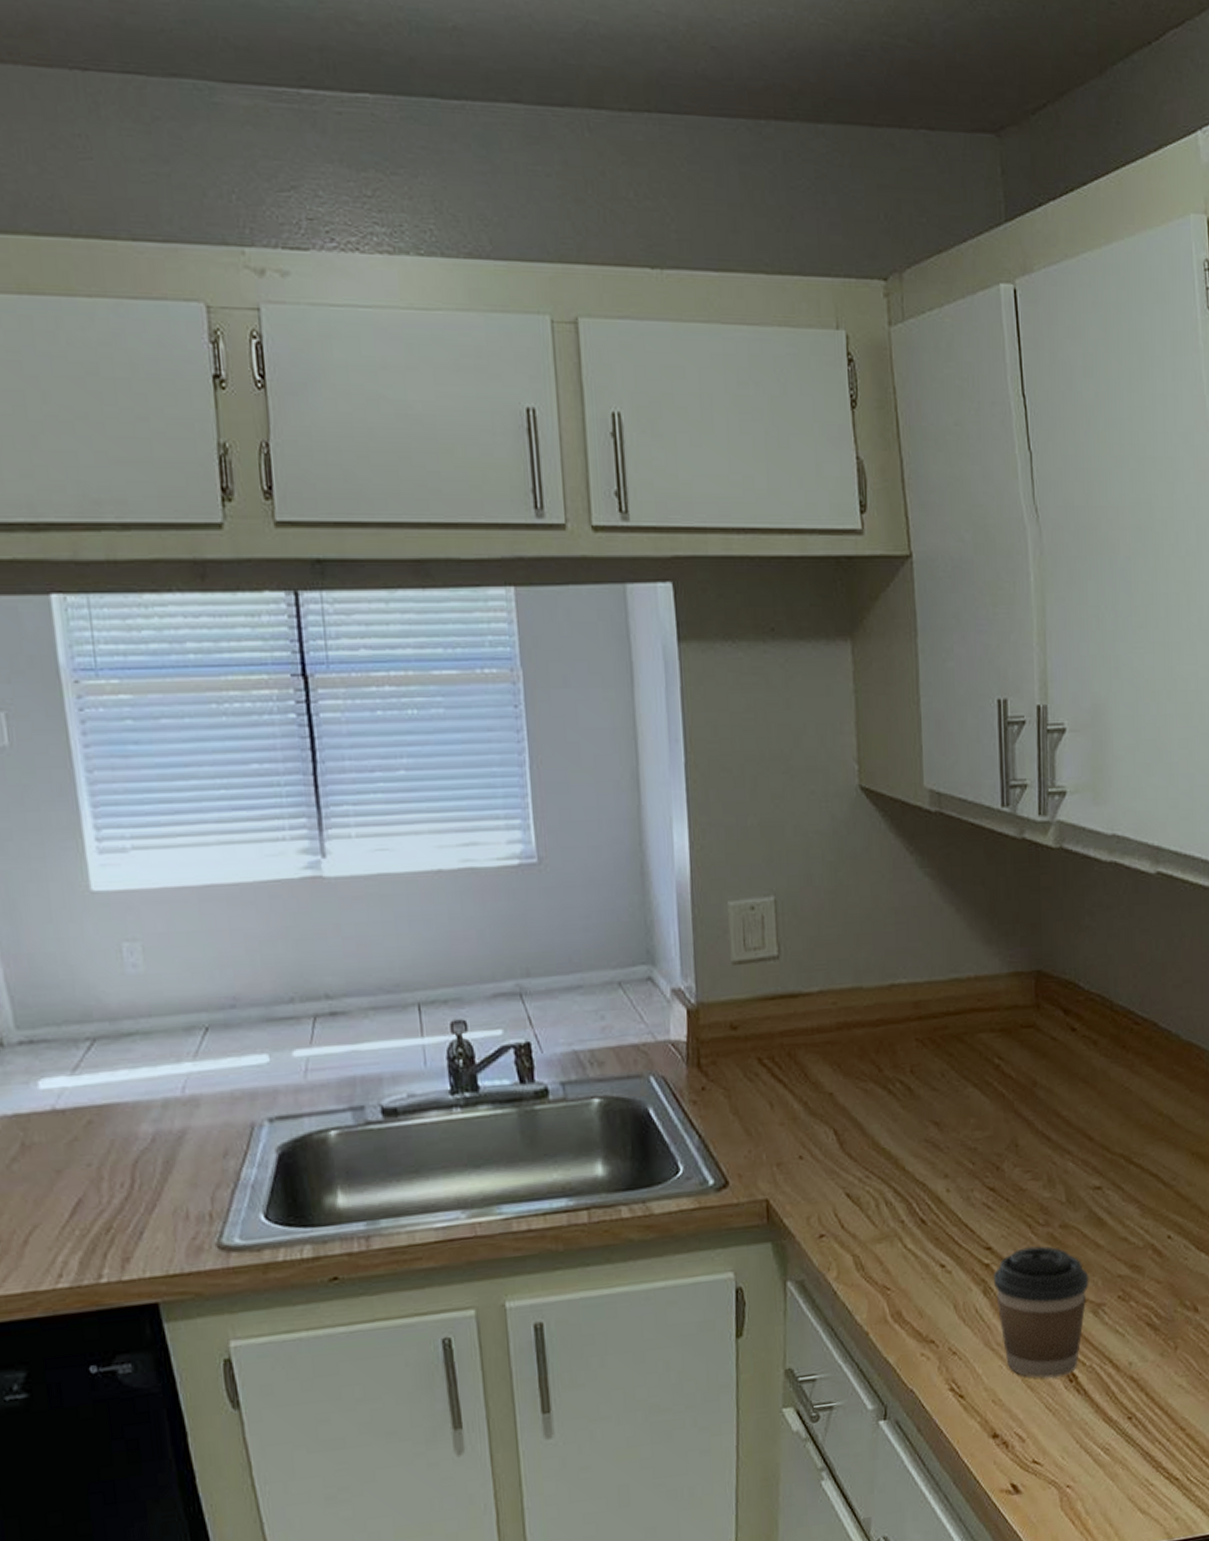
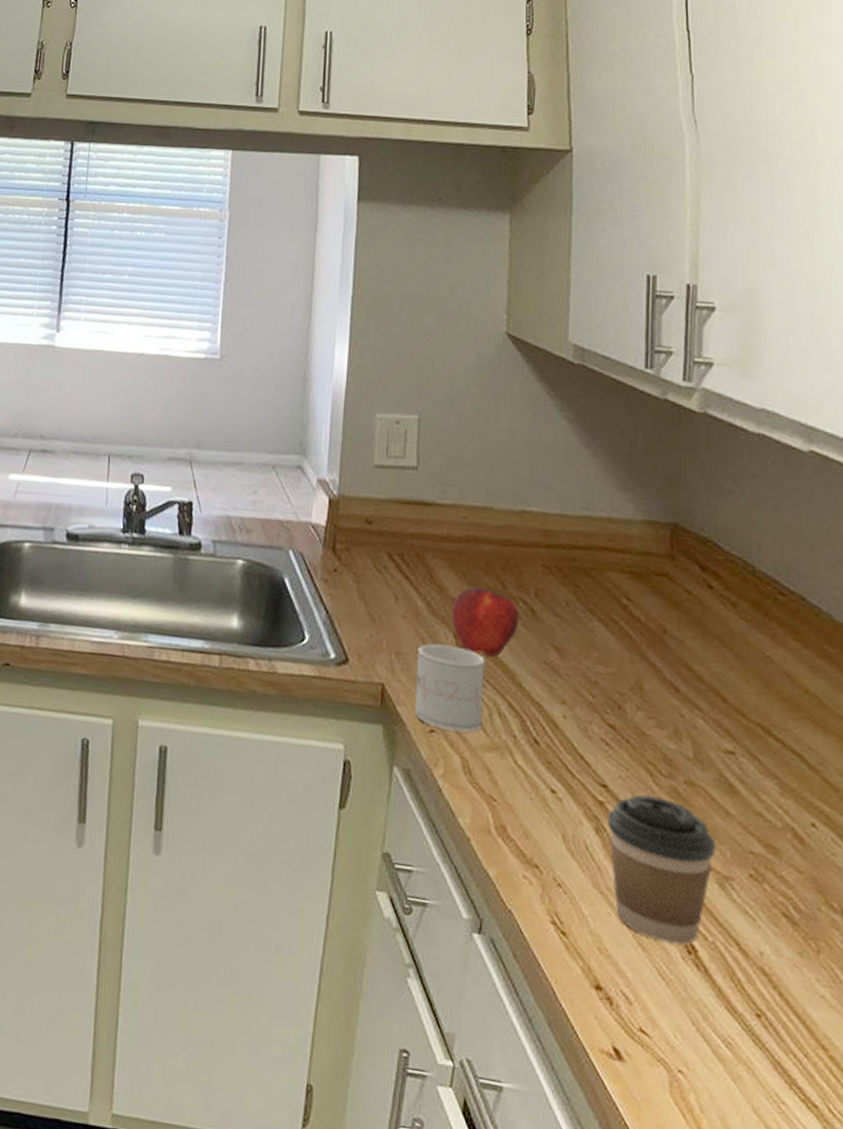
mug: none [798,1143,870,1232] -> present [414,644,485,732]
apple: none [829,1075,898,1146] -> present [451,586,520,657]

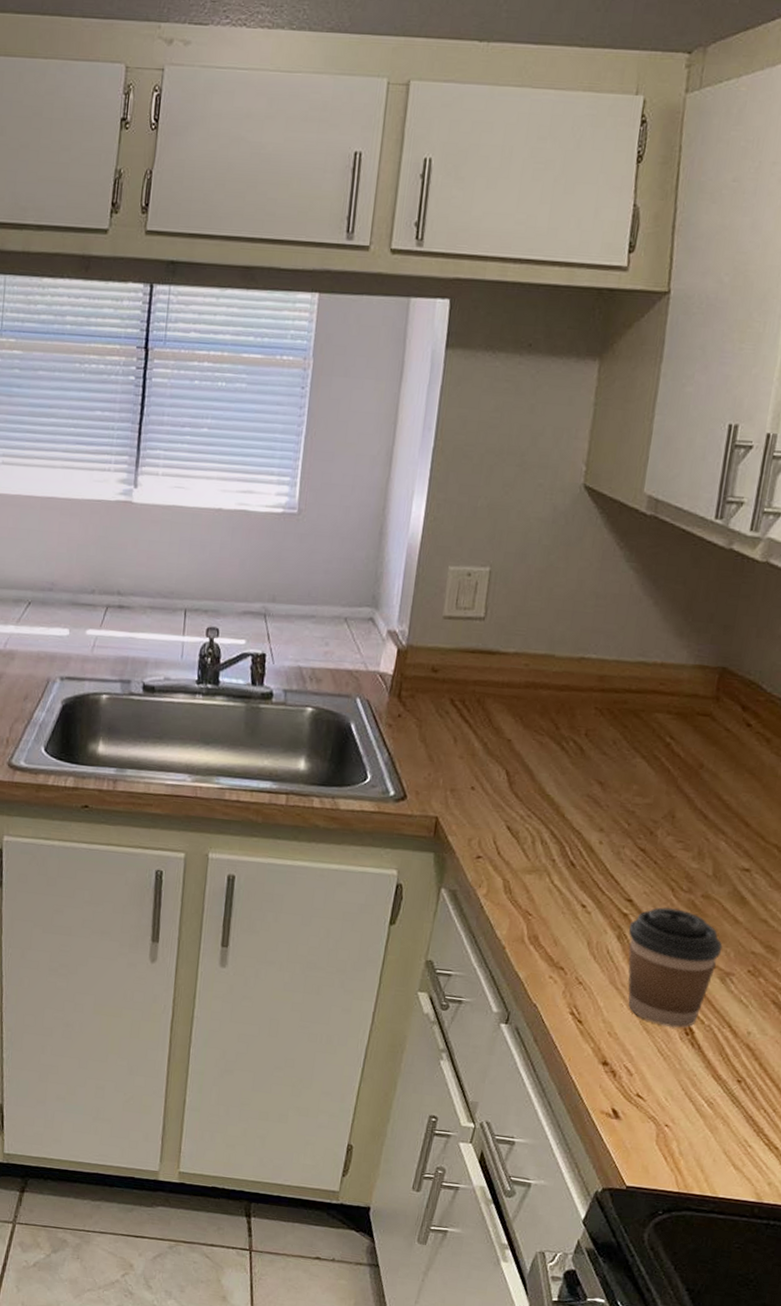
mug: present [414,644,485,732] -> none [464,780,533,858]
apple: present [451,586,520,657] -> none [505,728,569,791]

